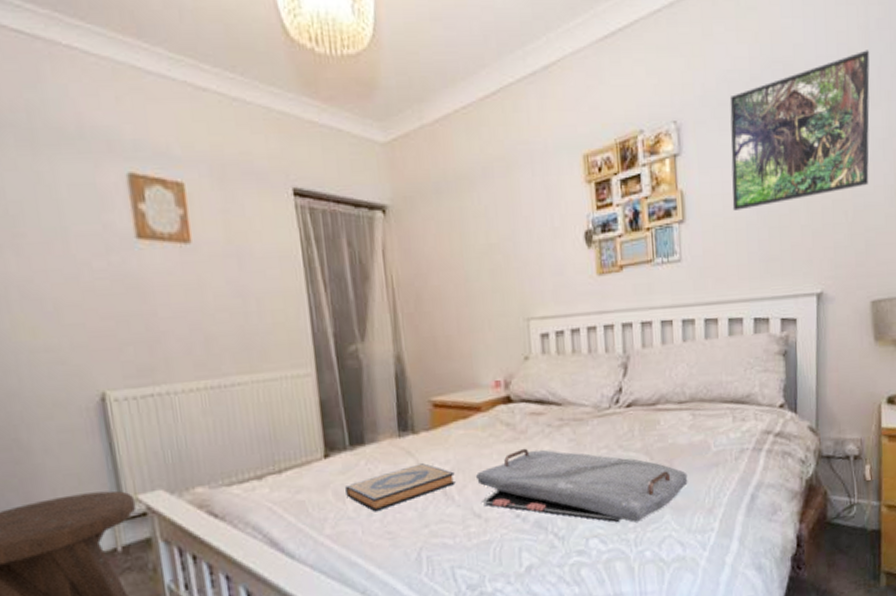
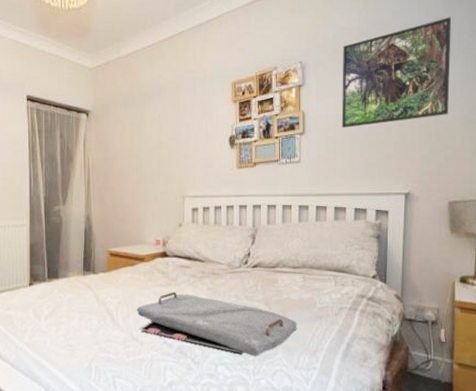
hardback book: present [345,463,456,512] -> none [42,296,121,329]

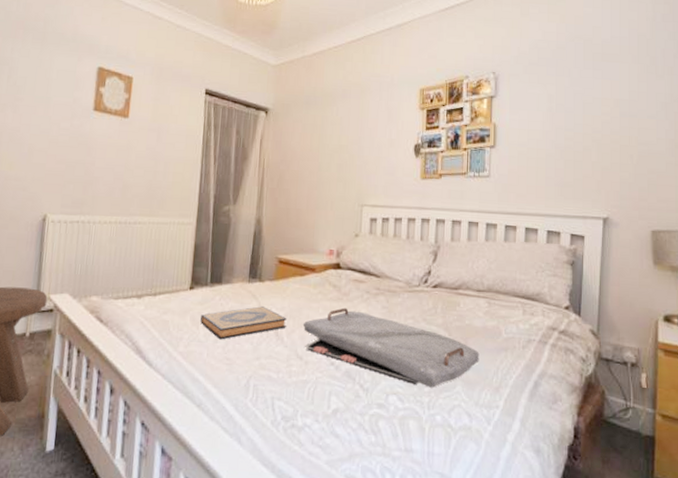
hardback book: none [42,296,121,329] -> present [200,306,287,340]
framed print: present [341,17,451,128] -> none [535,35,655,144]

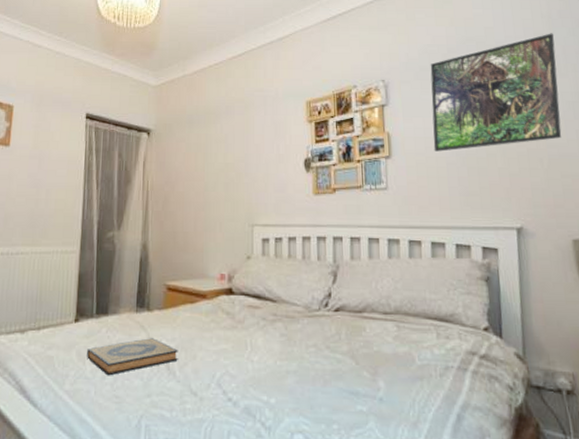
serving tray: present [302,307,480,388] -> none [195,336,392,424]
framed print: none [535,35,655,144] -> present [430,33,562,152]

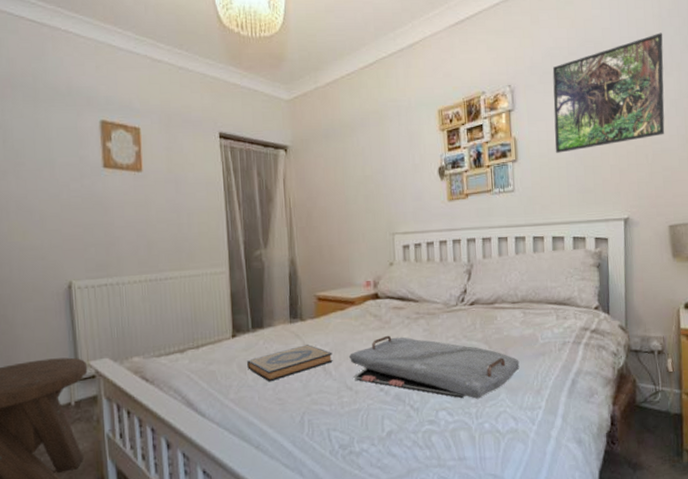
serving tray: none [195,336,392,424] -> present [348,335,520,399]

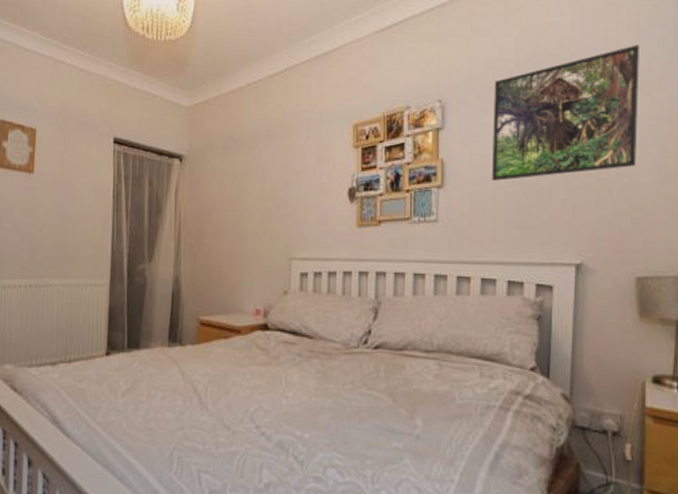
hardback book: present [247,345,333,382] -> none [119,372,211,409]
serving tray: present [348,335,520,399] -> none [229,372,430,460]

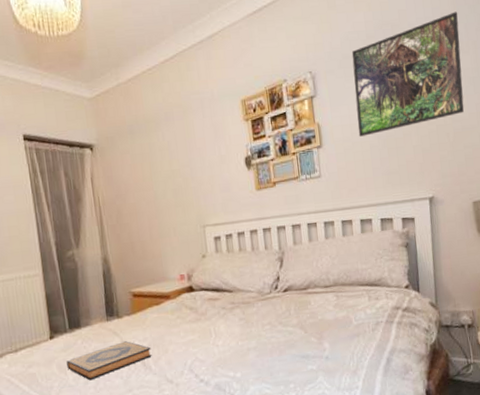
hardback book: none [119,372,211,409] -> present [67,341,152,381]

